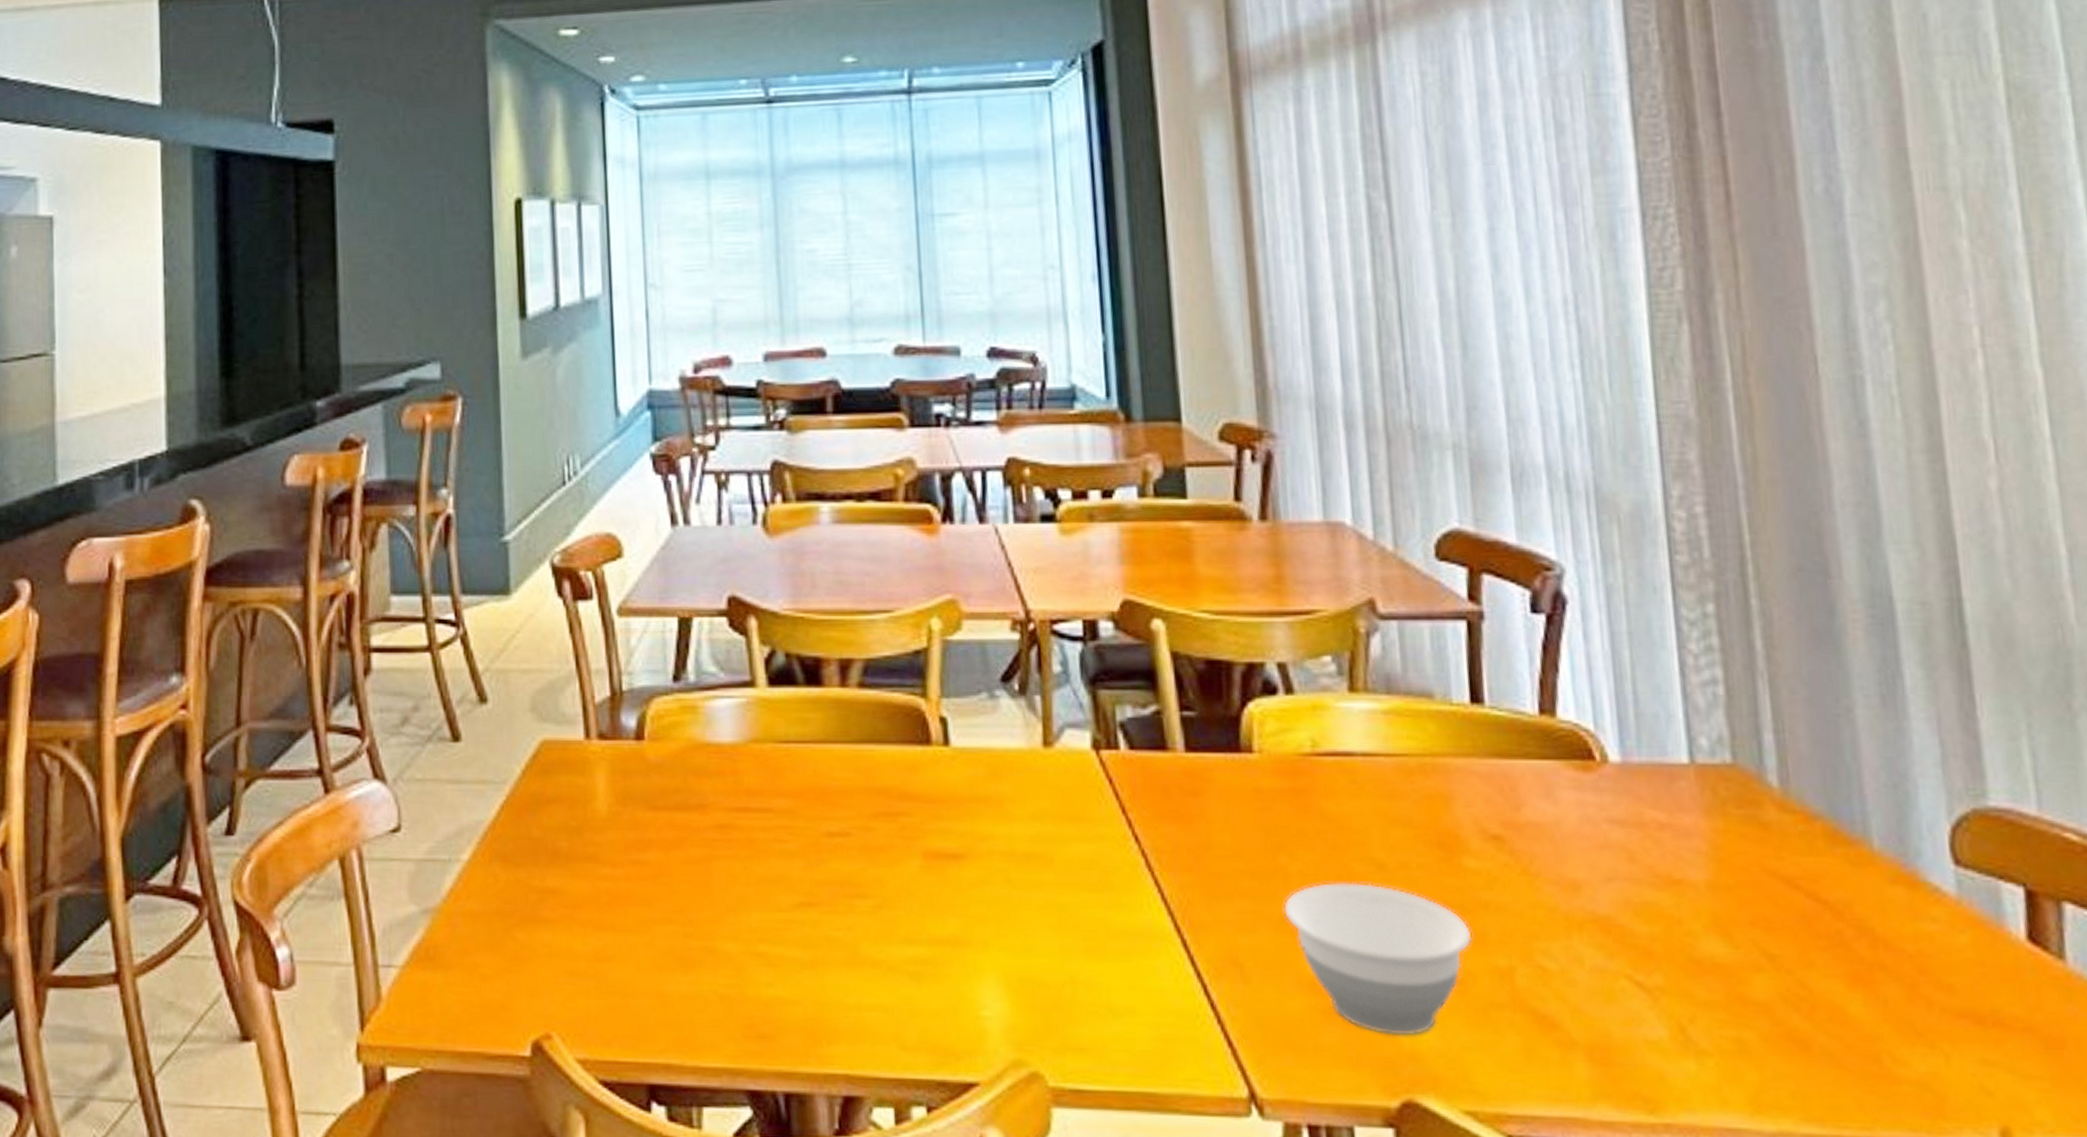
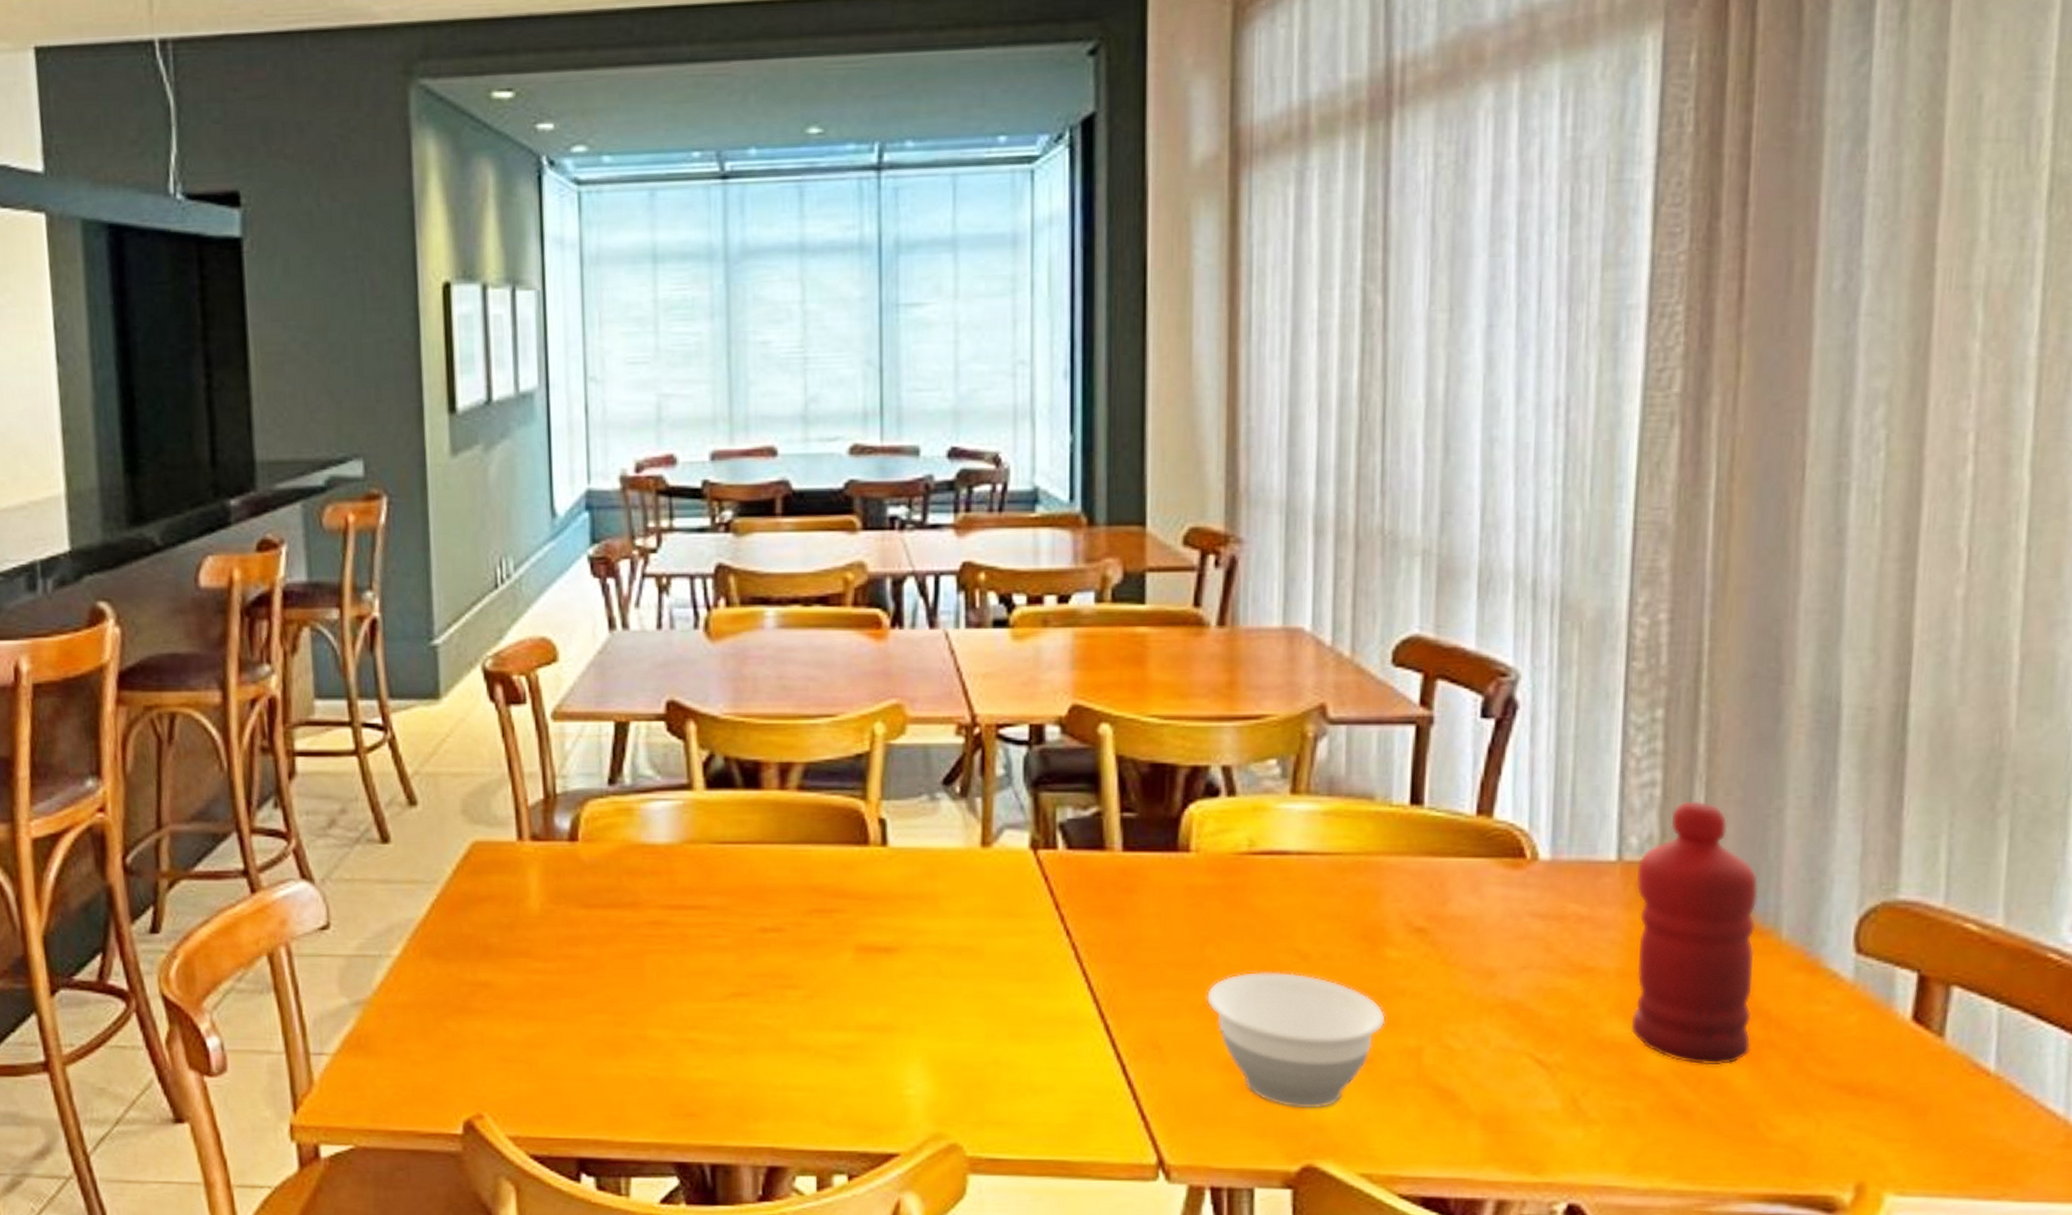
water bottle: none [1710,699,1862,990] -> present [1630,801,1759,1066]

